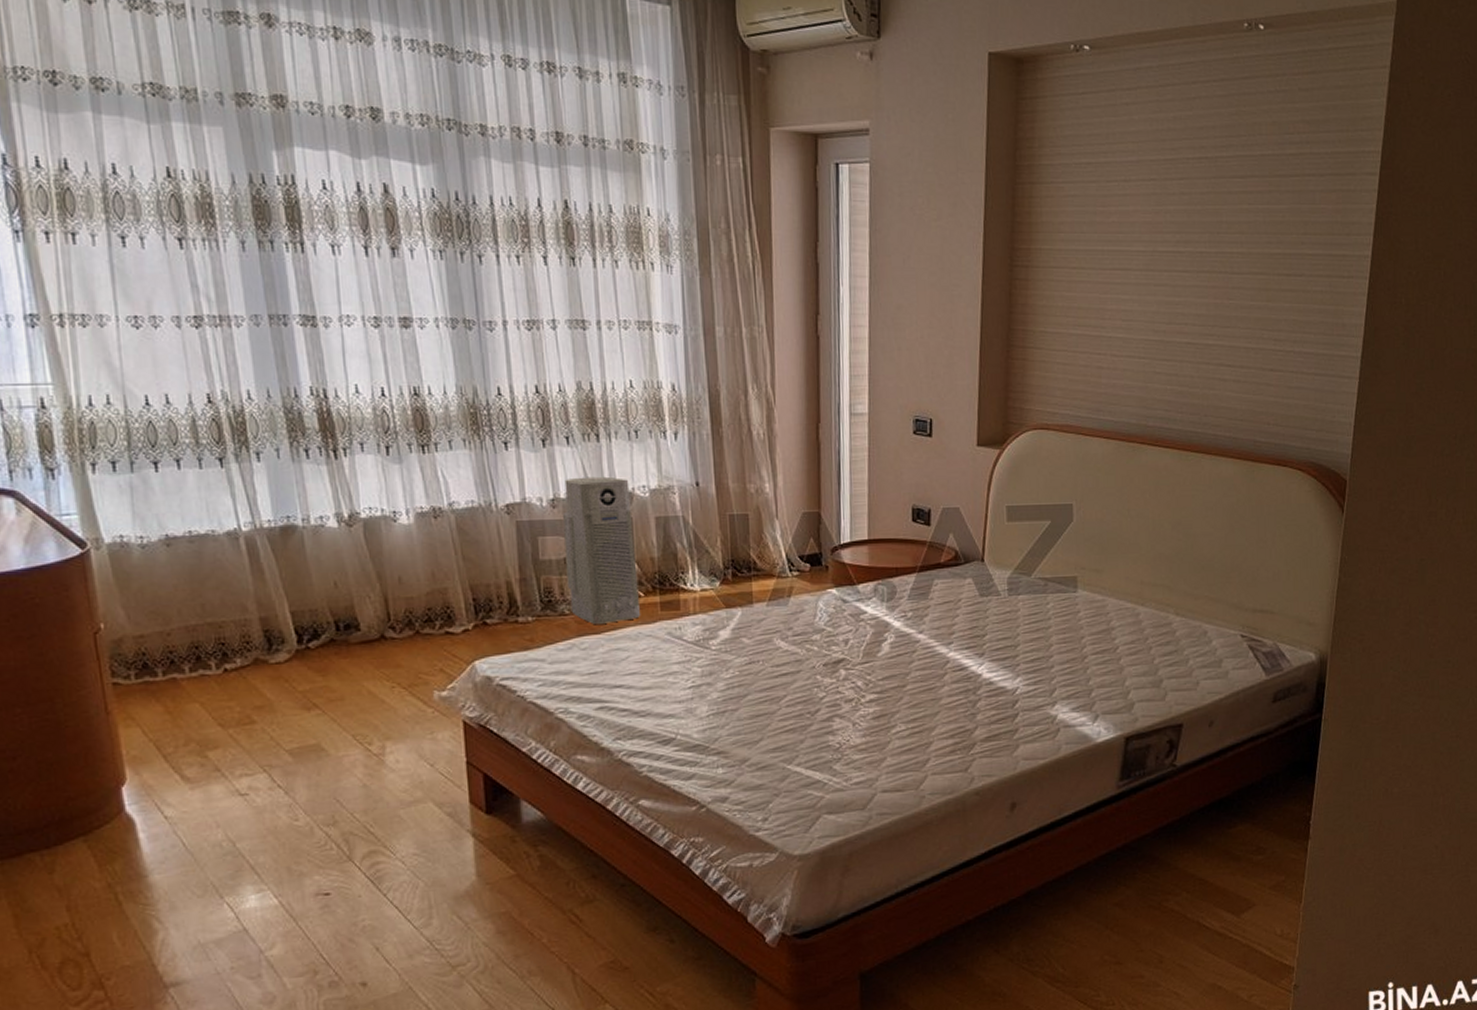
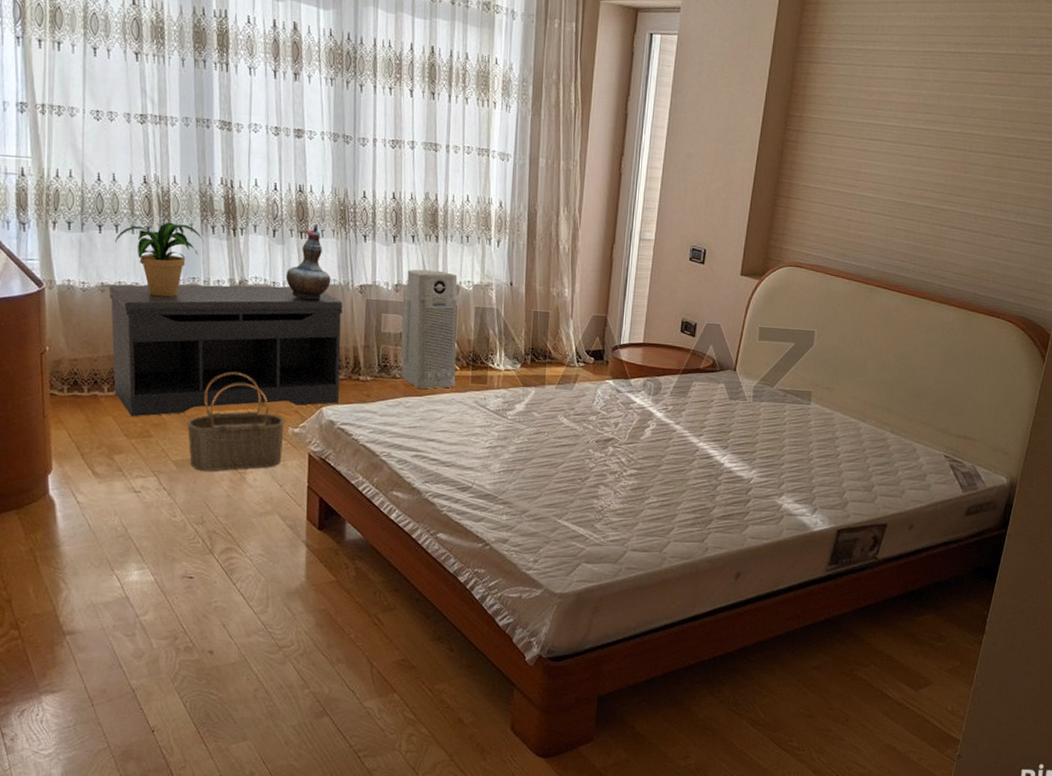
bench: none [176,516,494,701] -> present [108,284,343,417]
potted plant: none [178,449,297,545] -> present [115,222,204,297]
wicker basket: none [299,629,429,758] -> present [187,371,285,471]
decorative vase: none [408,434,468,529] -> present [286,224,331,300]

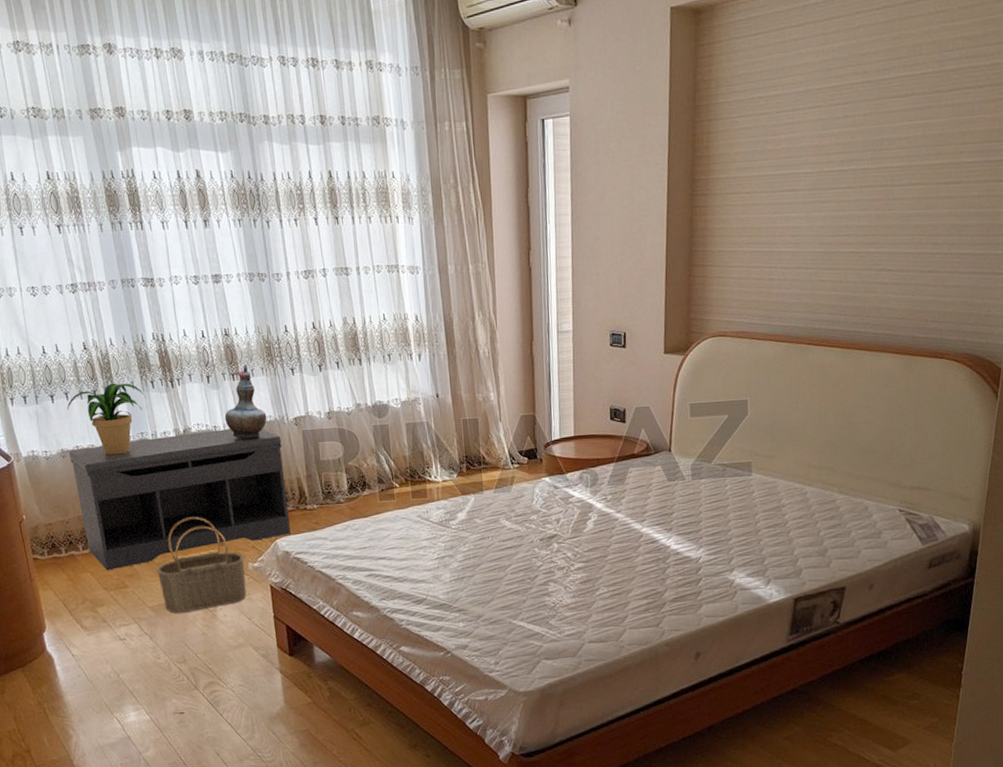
air purifier: present [400,269,458,389] -> none [336,392,397,510]

